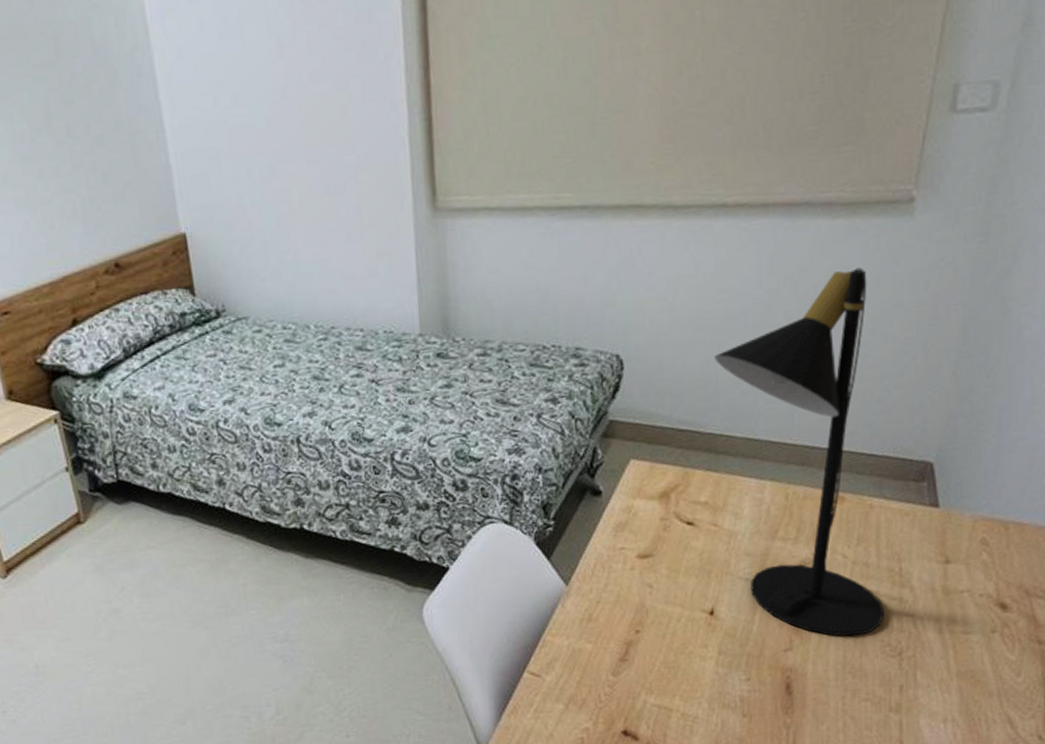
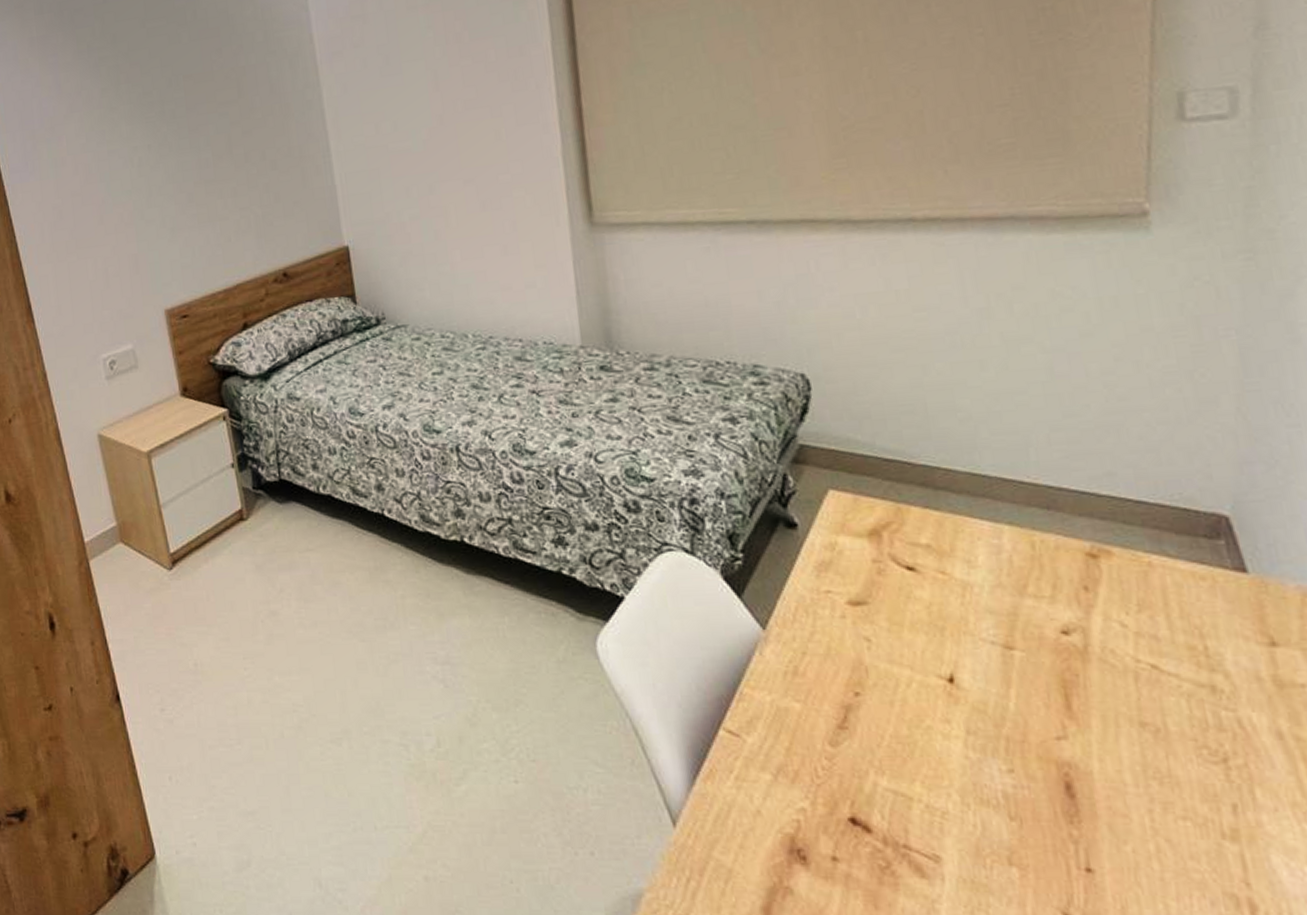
table lamp: present [715,267,885,637] -> none [919,286,1193,730]

